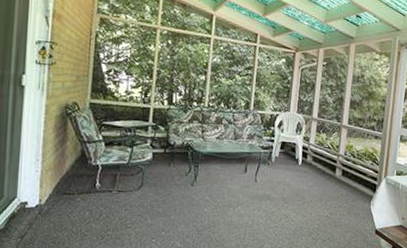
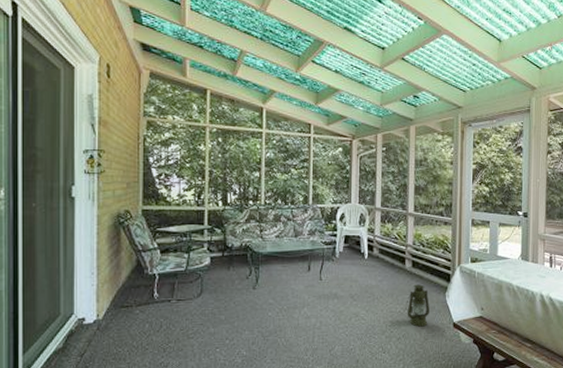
lantern: none [333,192,355,231] -> present [406,284,430,327]

